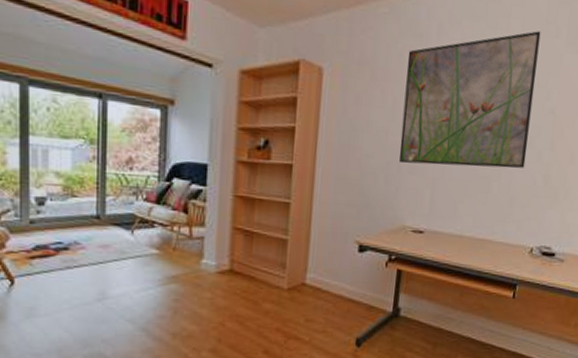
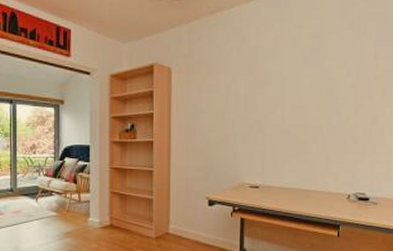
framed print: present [398,31,541,169] -> none [234,26,337,135]

